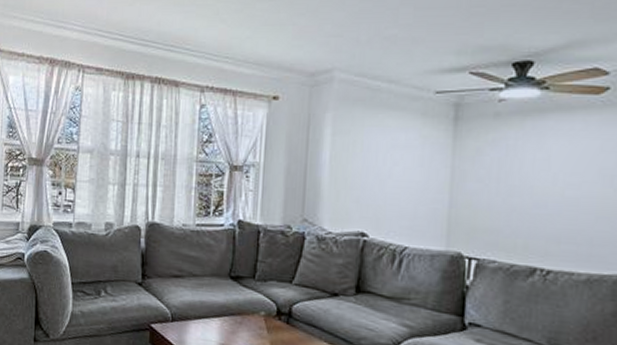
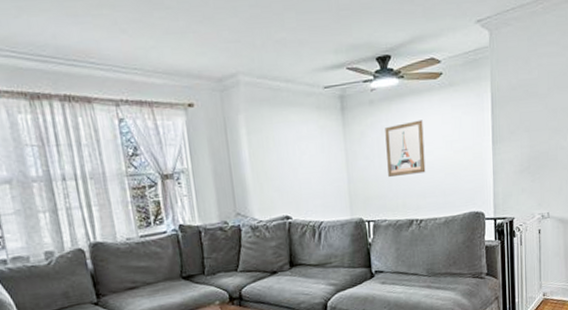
wall art: none [507,143,570,211] -> present [385,120,426,177]

